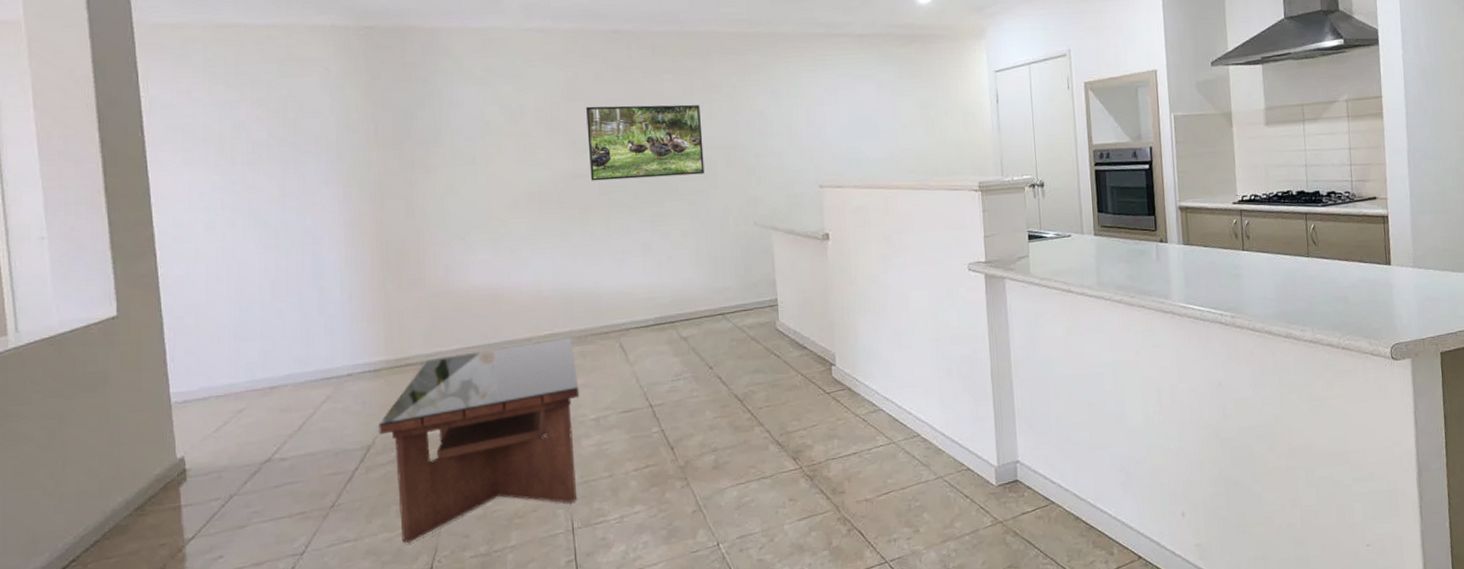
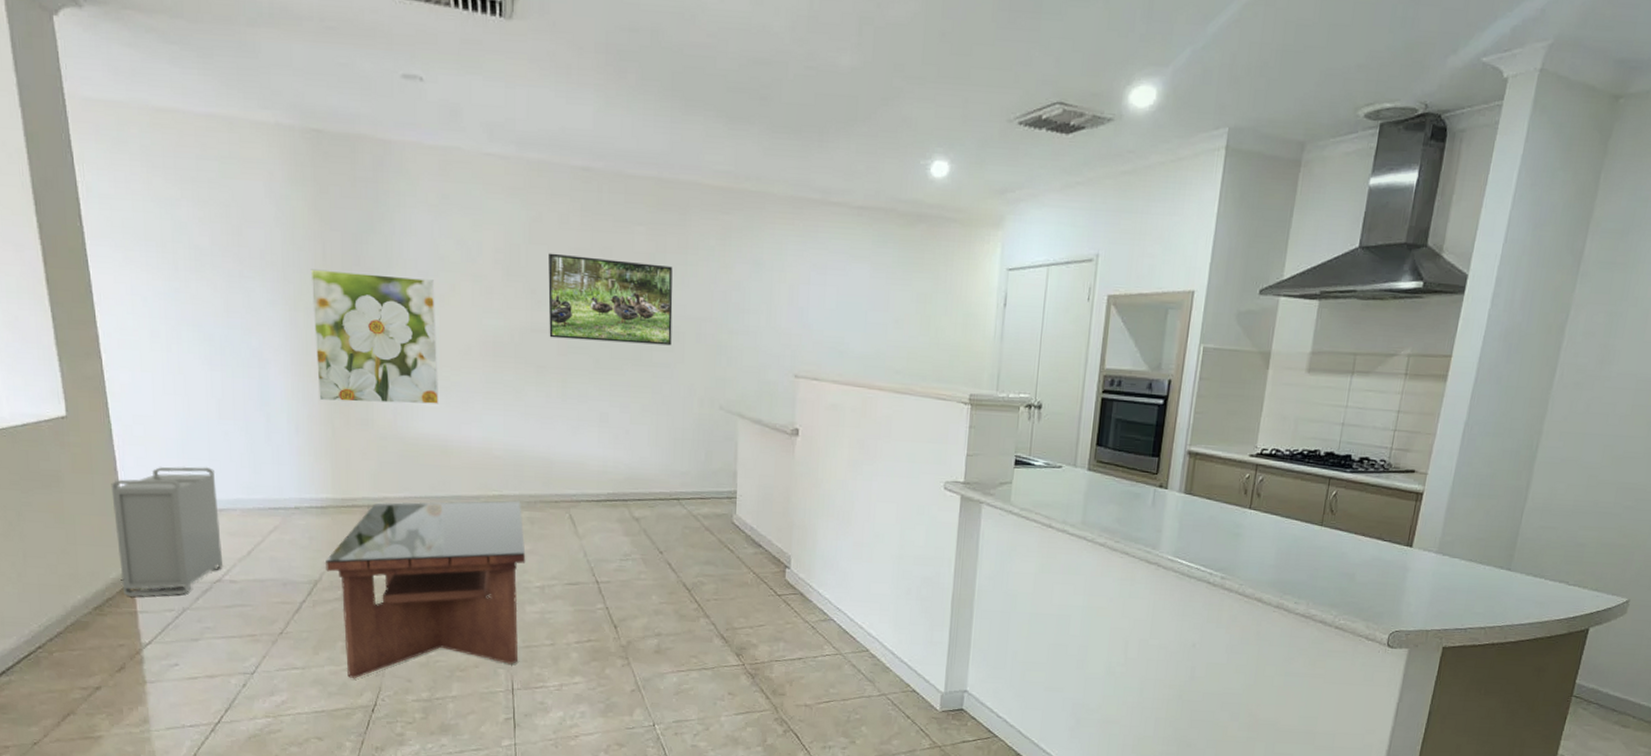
storage bin: none [160,346,274,491] -> present [111,466,224,597]
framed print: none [363,143,488,268] -> present [310,269,438,404]

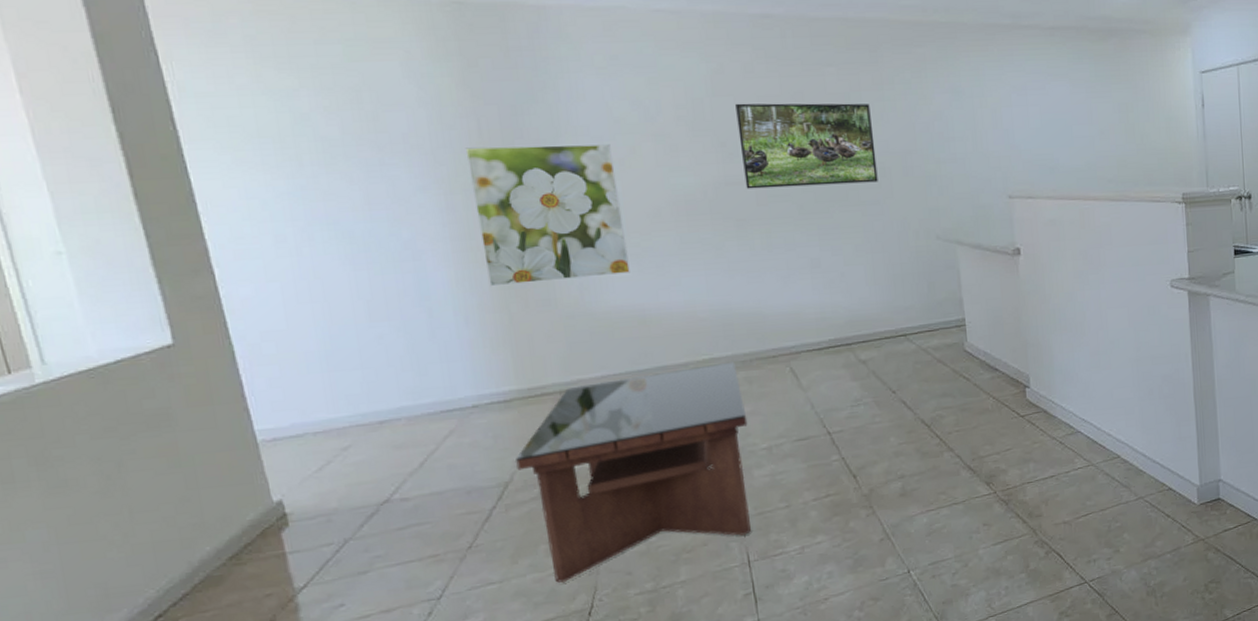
storage bin: present [111,466,224,597] -> none [239,376,391,537]

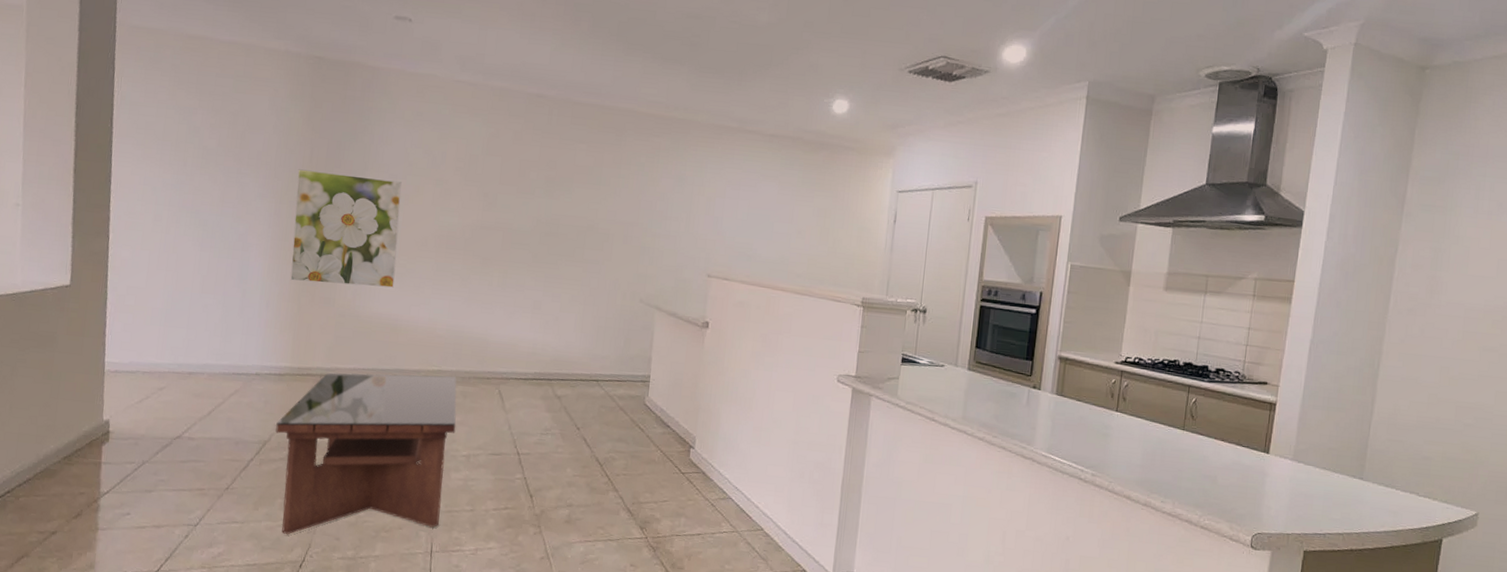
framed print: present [735,103,878,189] -> none [496,163,607,245]

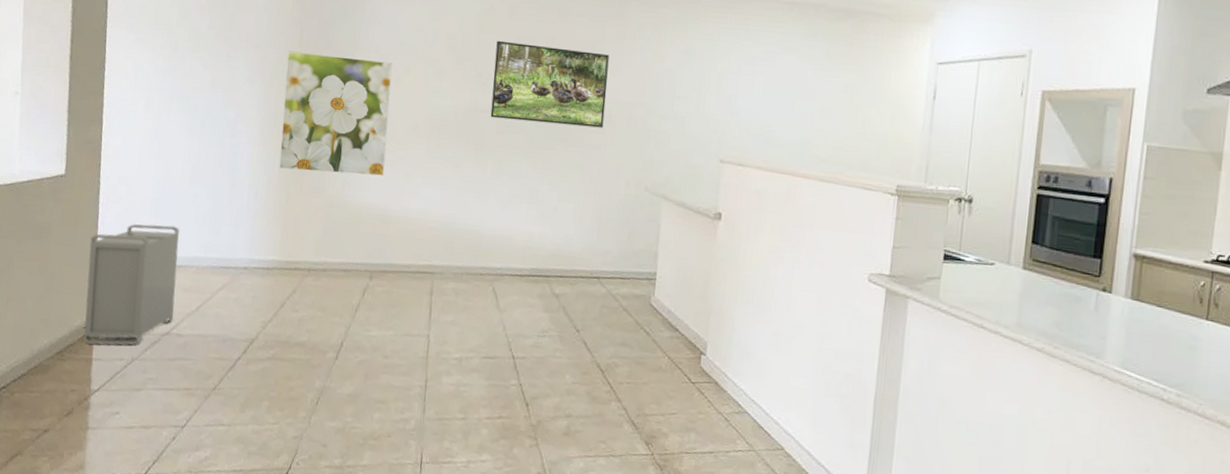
storage bin: none [92,333,190,449] -> present [84,224,180,345]
coffee table: present [275,372,457,534] -> none [263,266,449,439]
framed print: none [496,163,607,245] -> present [490,40,609,128]

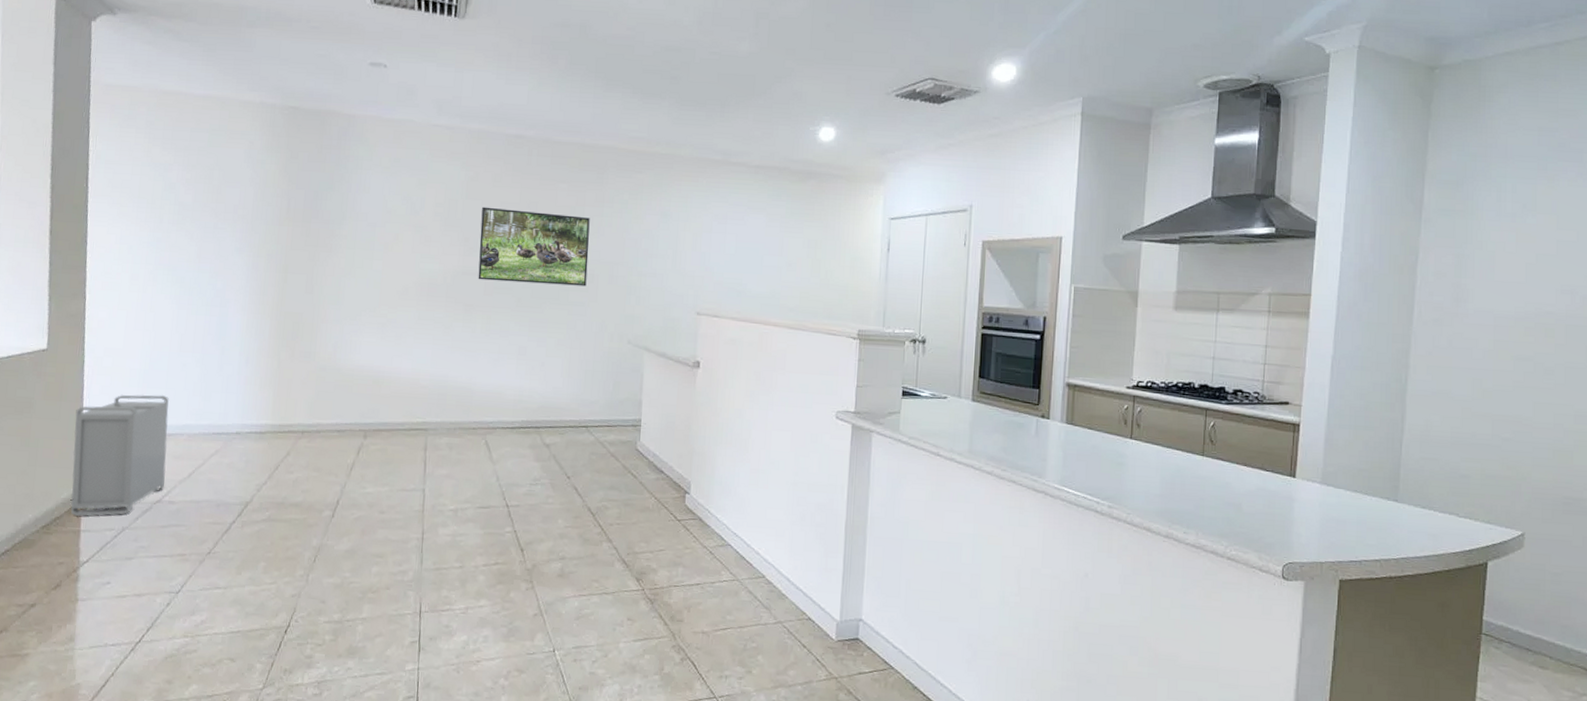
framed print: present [279,51,393,176] -> none [269,221,381,339]

